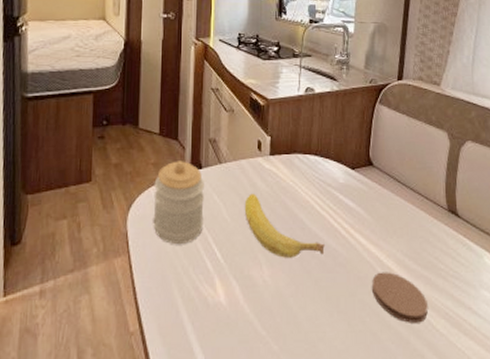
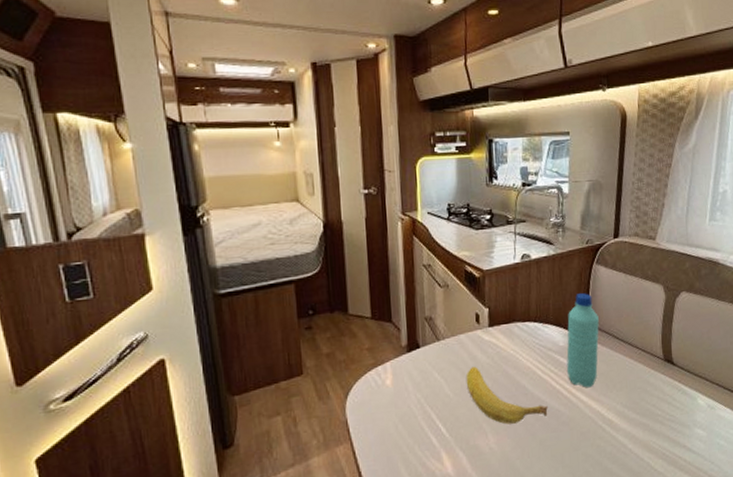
jar: present [153,161,204,244] -> none [370,342,426,426]
water bottle: none [345,132,380,230] -> present [566,293,599,388]
coaster: present [372,272,428,323] -> none [594,423,647,468]

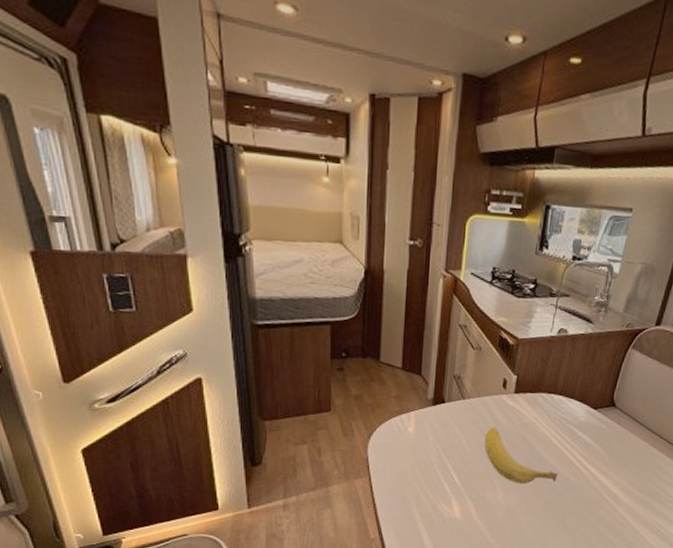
water bottle: present [566,293,599,388] -> none [582,375,624,463]

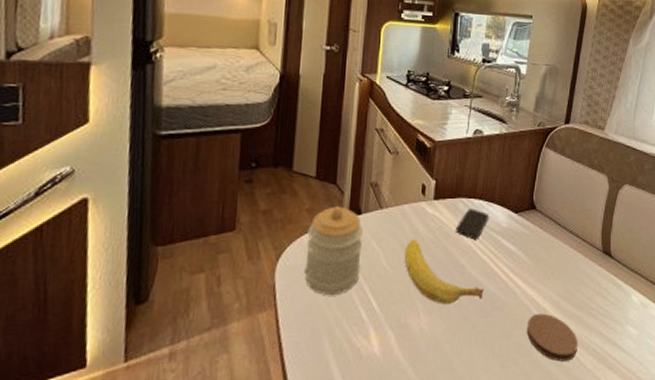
jar: none [393,395,446,469] -> present [304,206,363,295]
smartphone: none [534,403,568,431] -> present [456,208,490,240]
coaster: none [596,497,644,537] -> present [527,313,578,362]

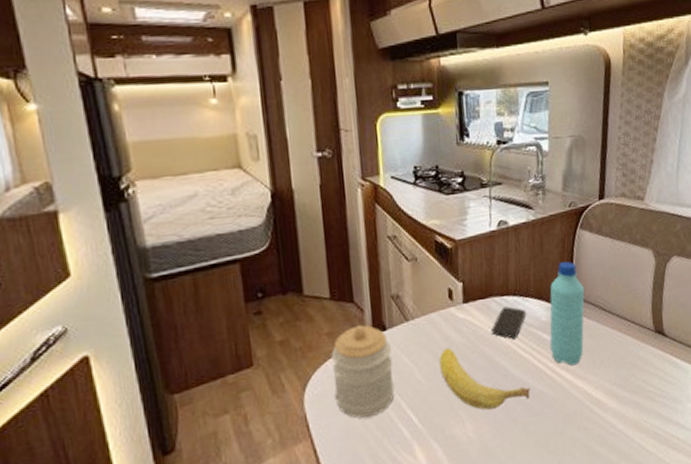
water bottle: none [506,175,543,273] -> present [549,261,585,366]
coaster: present [527,313,578,362] -> none [581,403,637,450]

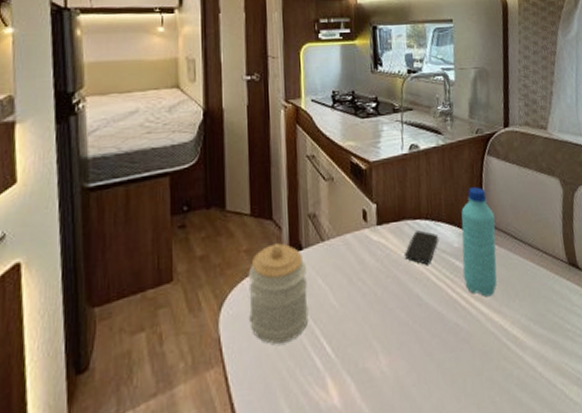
fruit: present [439,348,530,410] -> none [353,271,445,342]

